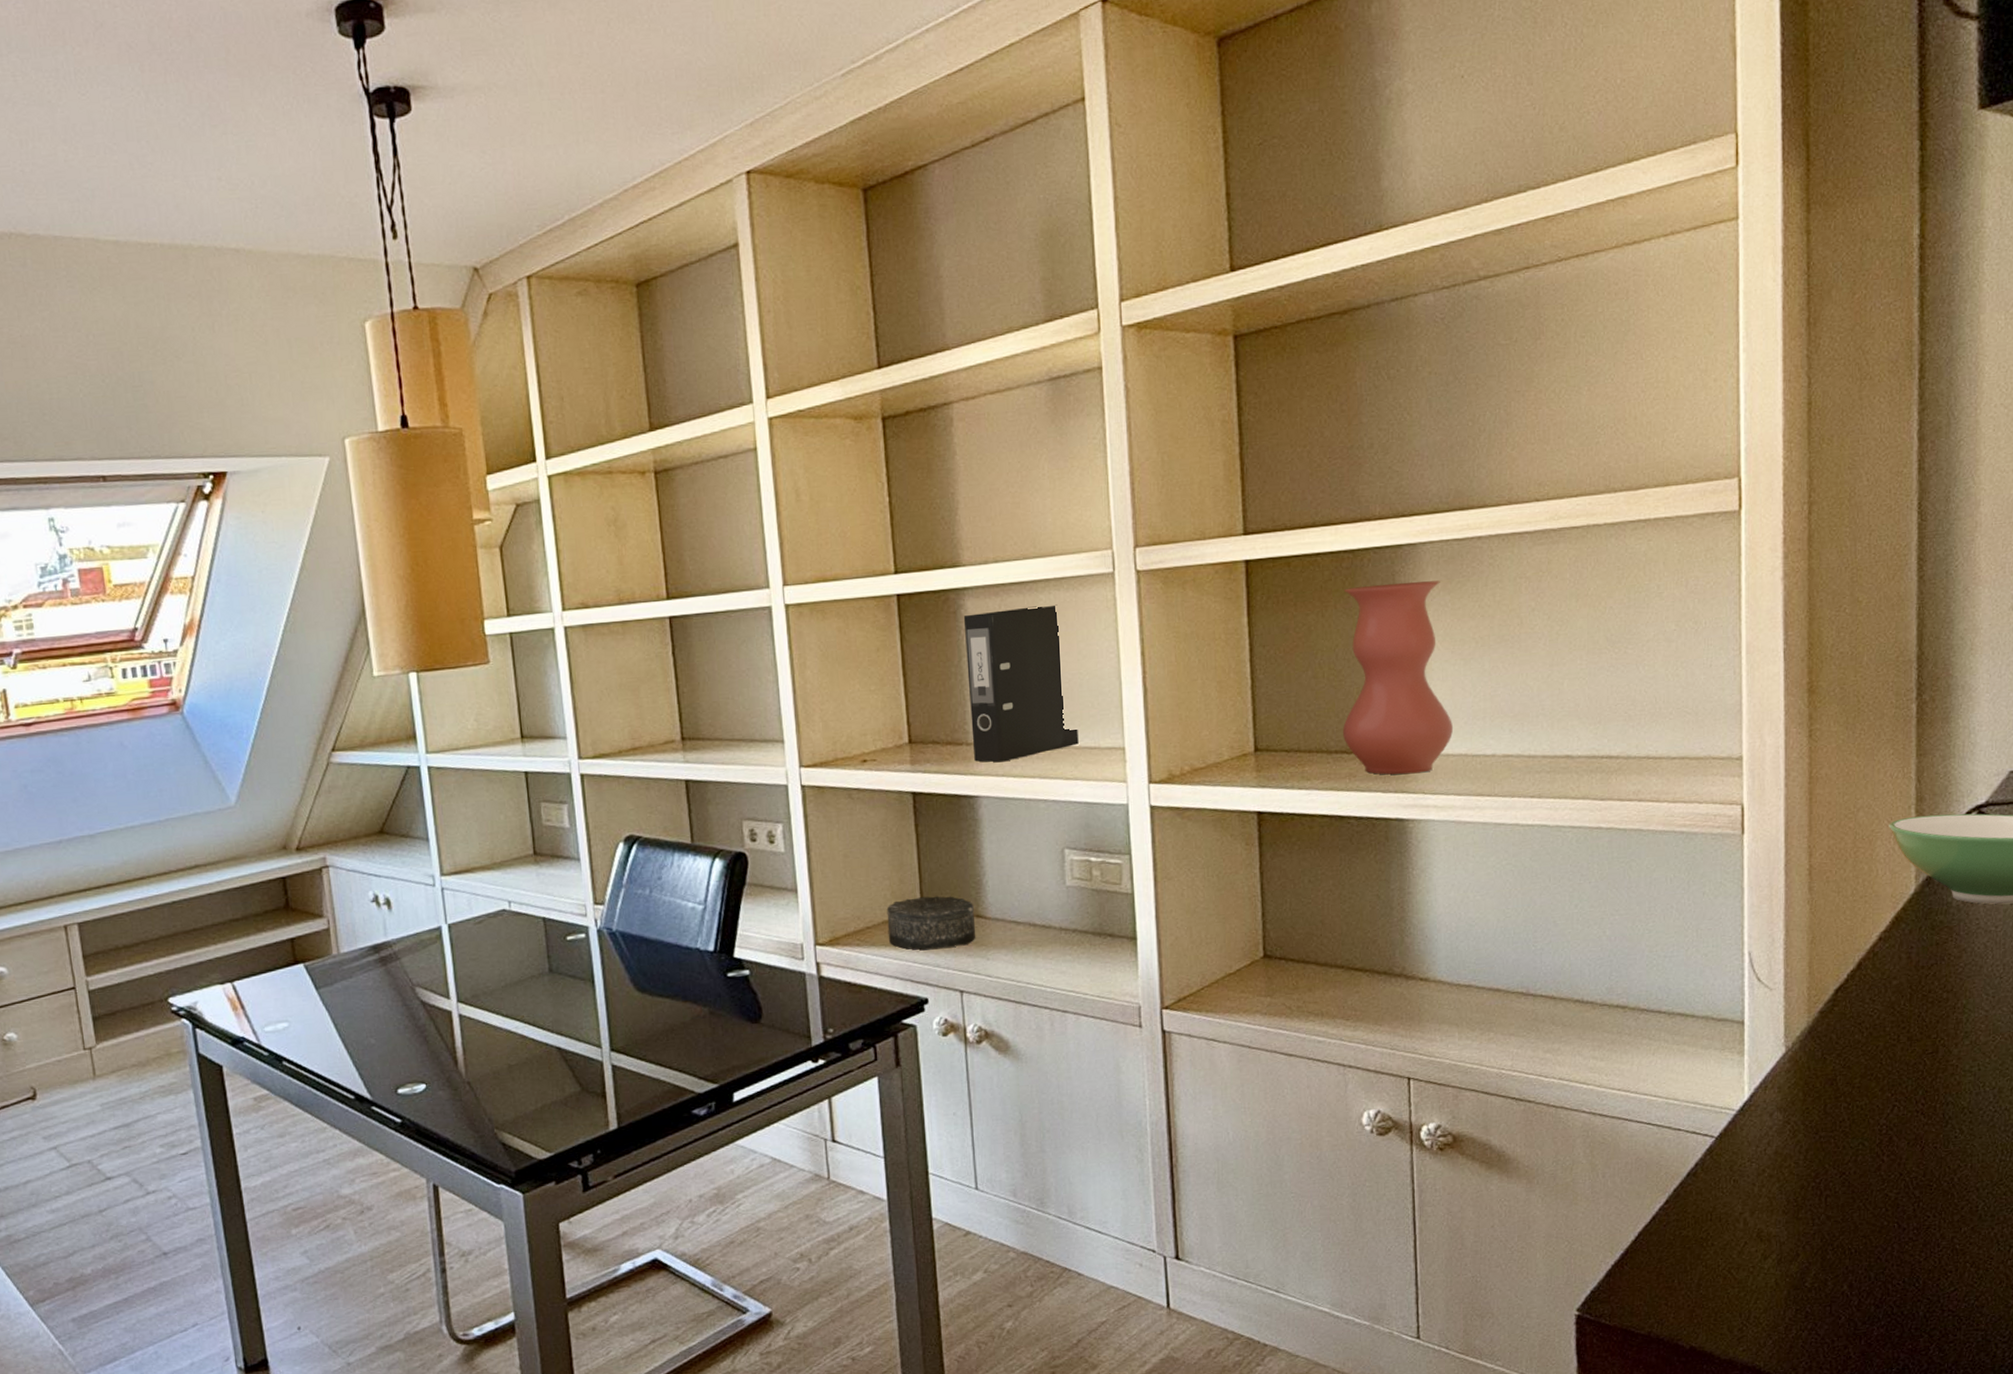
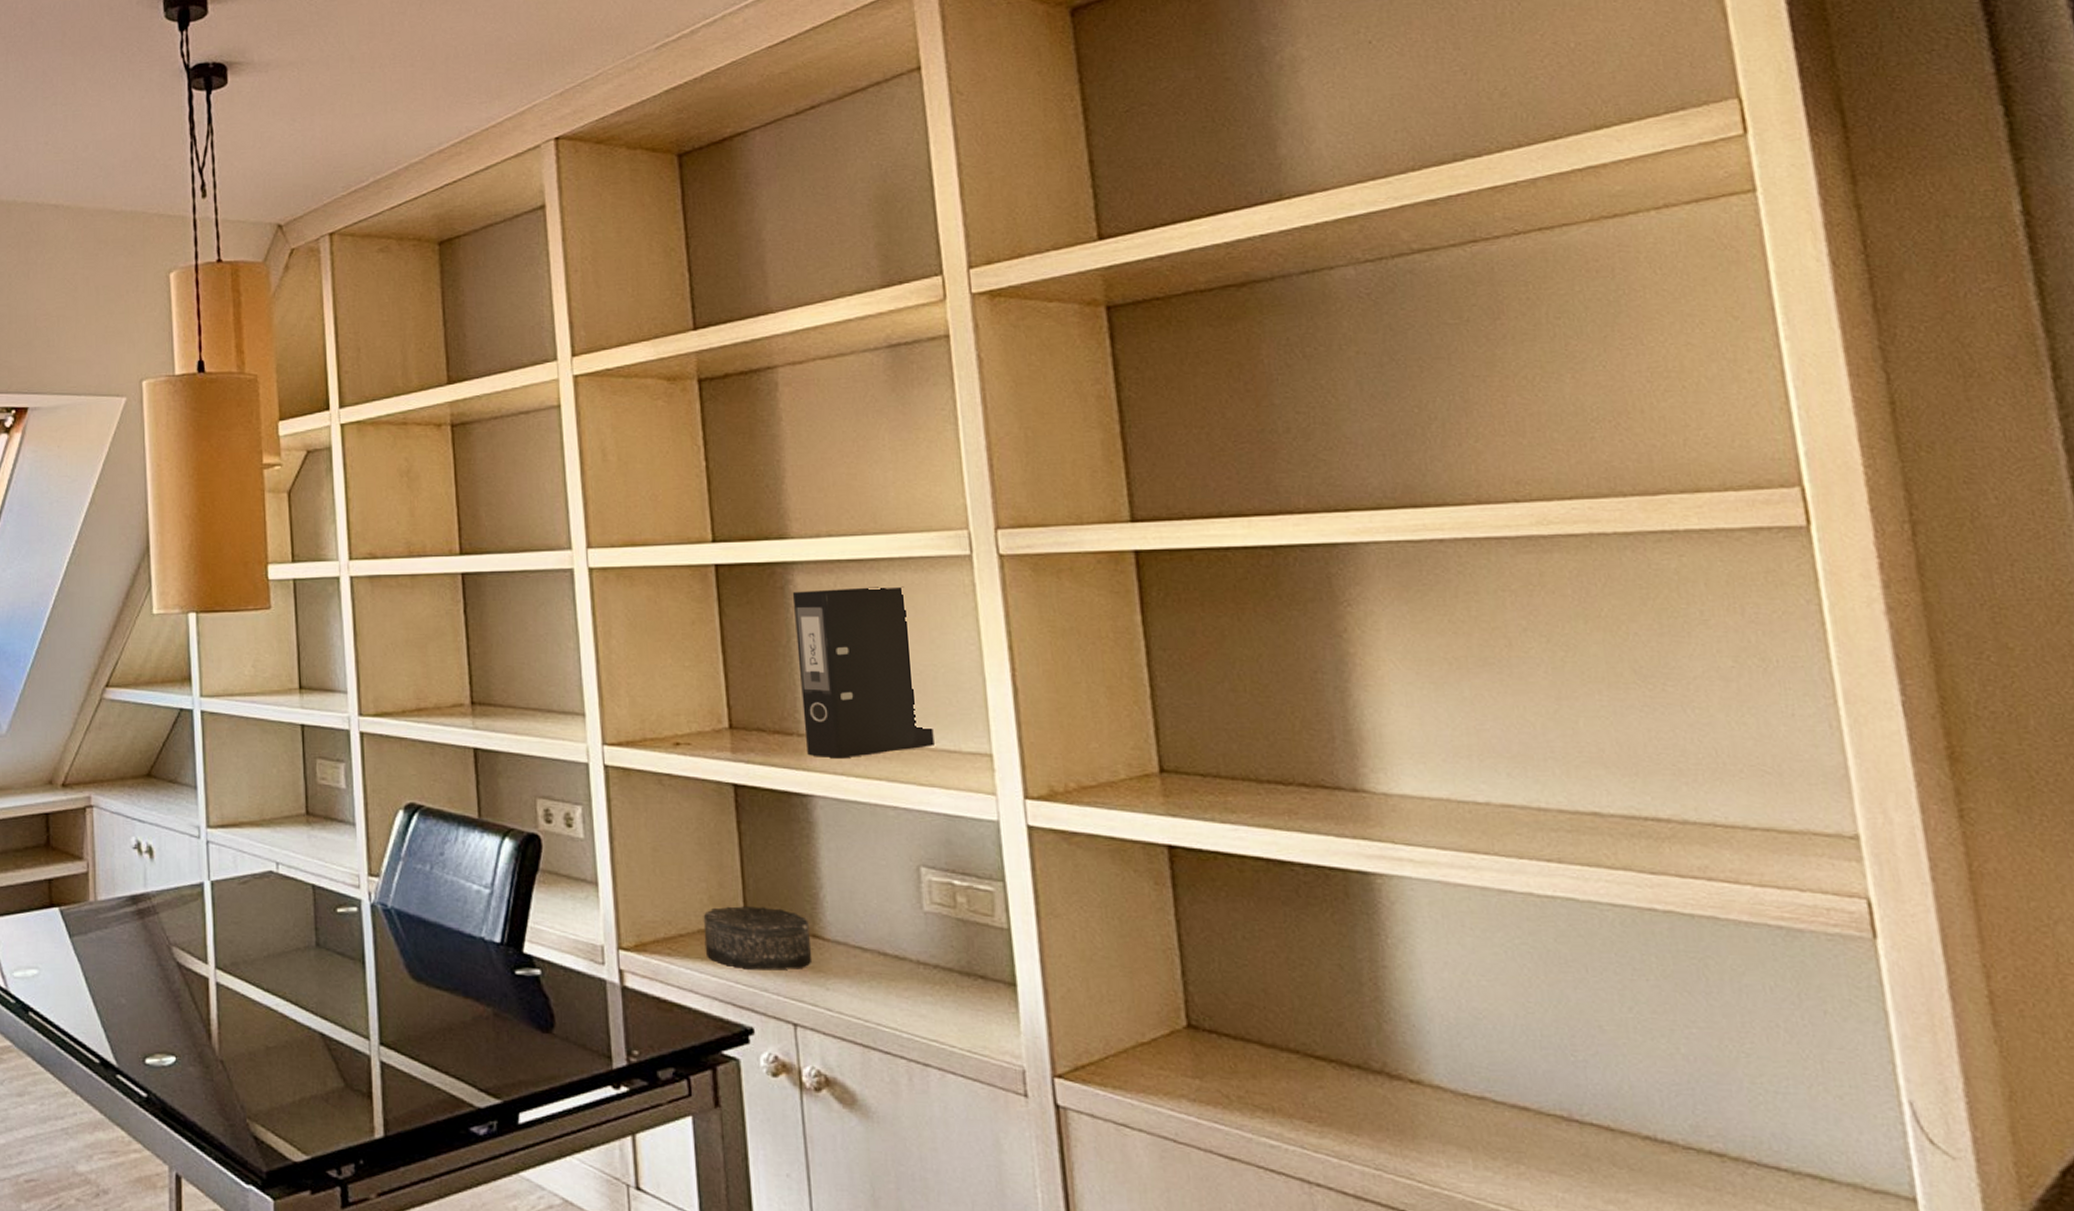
vase: present [1342,580,1454,775] -> none [1264,586,1428,817]

